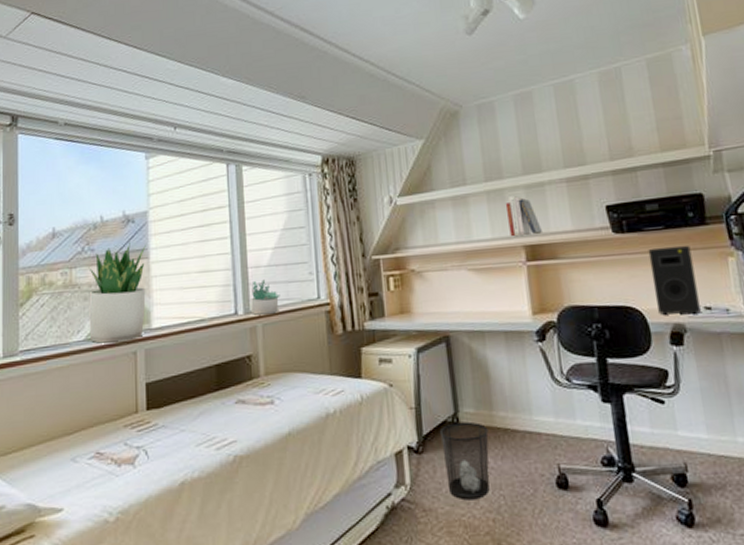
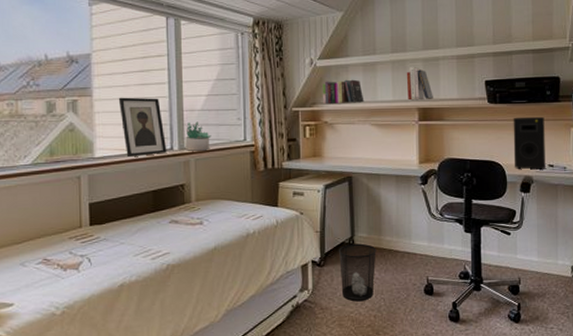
planter: present [88,243,146,344] -> none [34,81,89,168]
picture frame: none [176,255,231,327] -> present [118,97,167,158]
books: none [406,216,458,250] -> present [323,79,365,105]

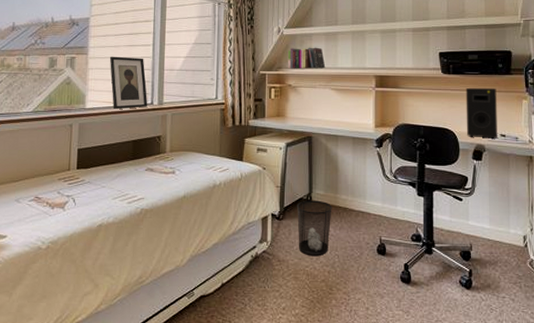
succulent plant: present [184,121,211,152] -> none [163,80,187,107]
books: present [406,67,434,101] -> none [365,38,391,69]

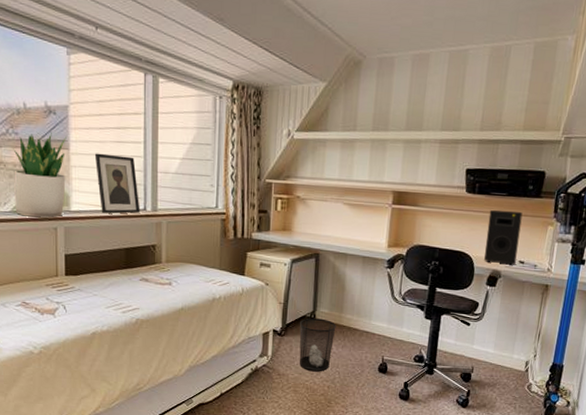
planter: none [36,41,86,116] -> present [13,132,67,218]
books: present [288,47,326,70] -> none [297,154,339,181]

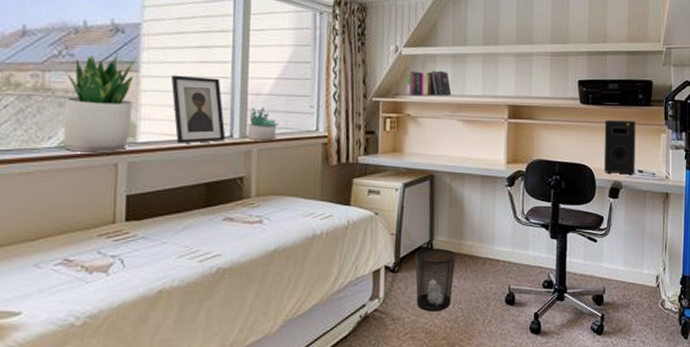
succulent plant: none [157,184,184,215] -> present [246,107,279,141]
books: none [297,154,339,181] -> present [407,70,452,97]

